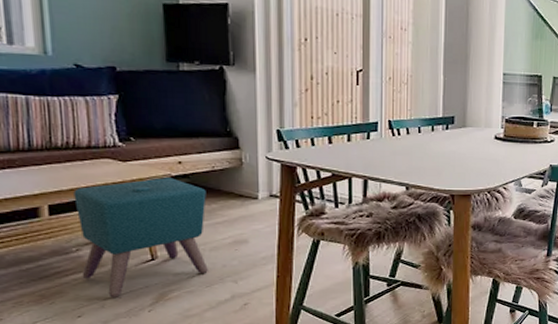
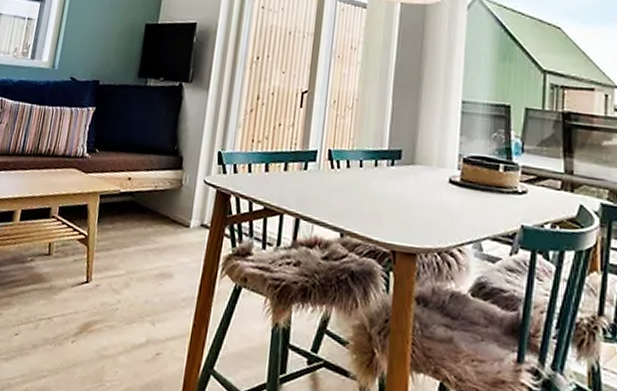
ottoman: present [73,178,208,298] -> none [28,193,146,320]

